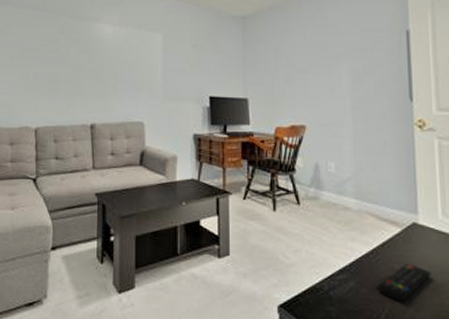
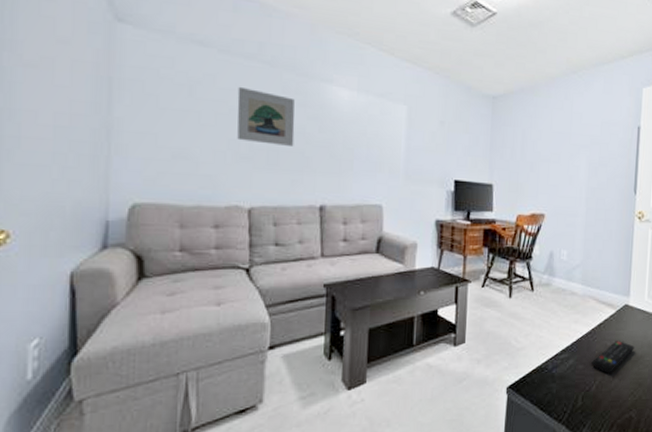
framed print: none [27,32,70,76] -> present [237,86,295,146]

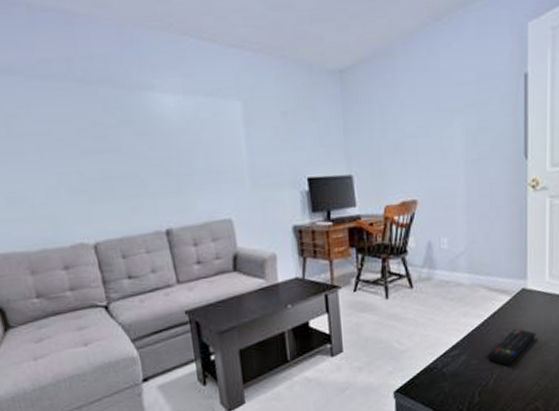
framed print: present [237,86,295,146] -> none [55,112,127,174]

